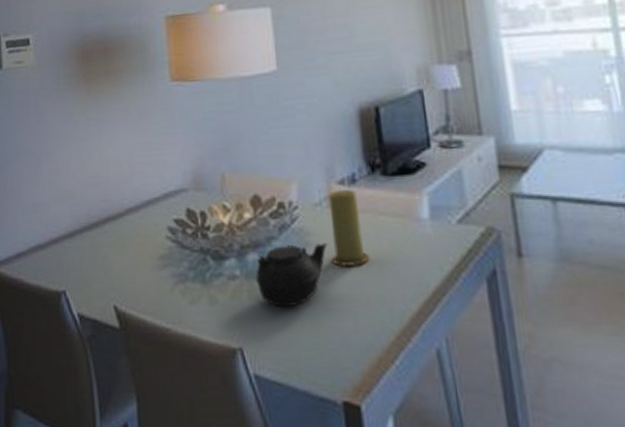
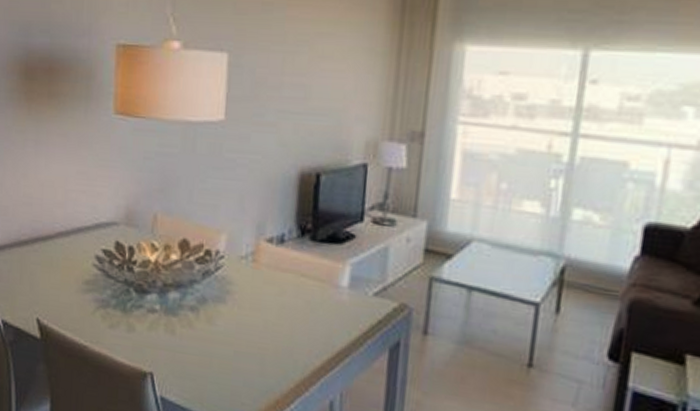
teapot: present [256,243,328,308] -> none [174,289,247,345]
candle: present [328,190,370,266] -> none [247,247,285,319]

